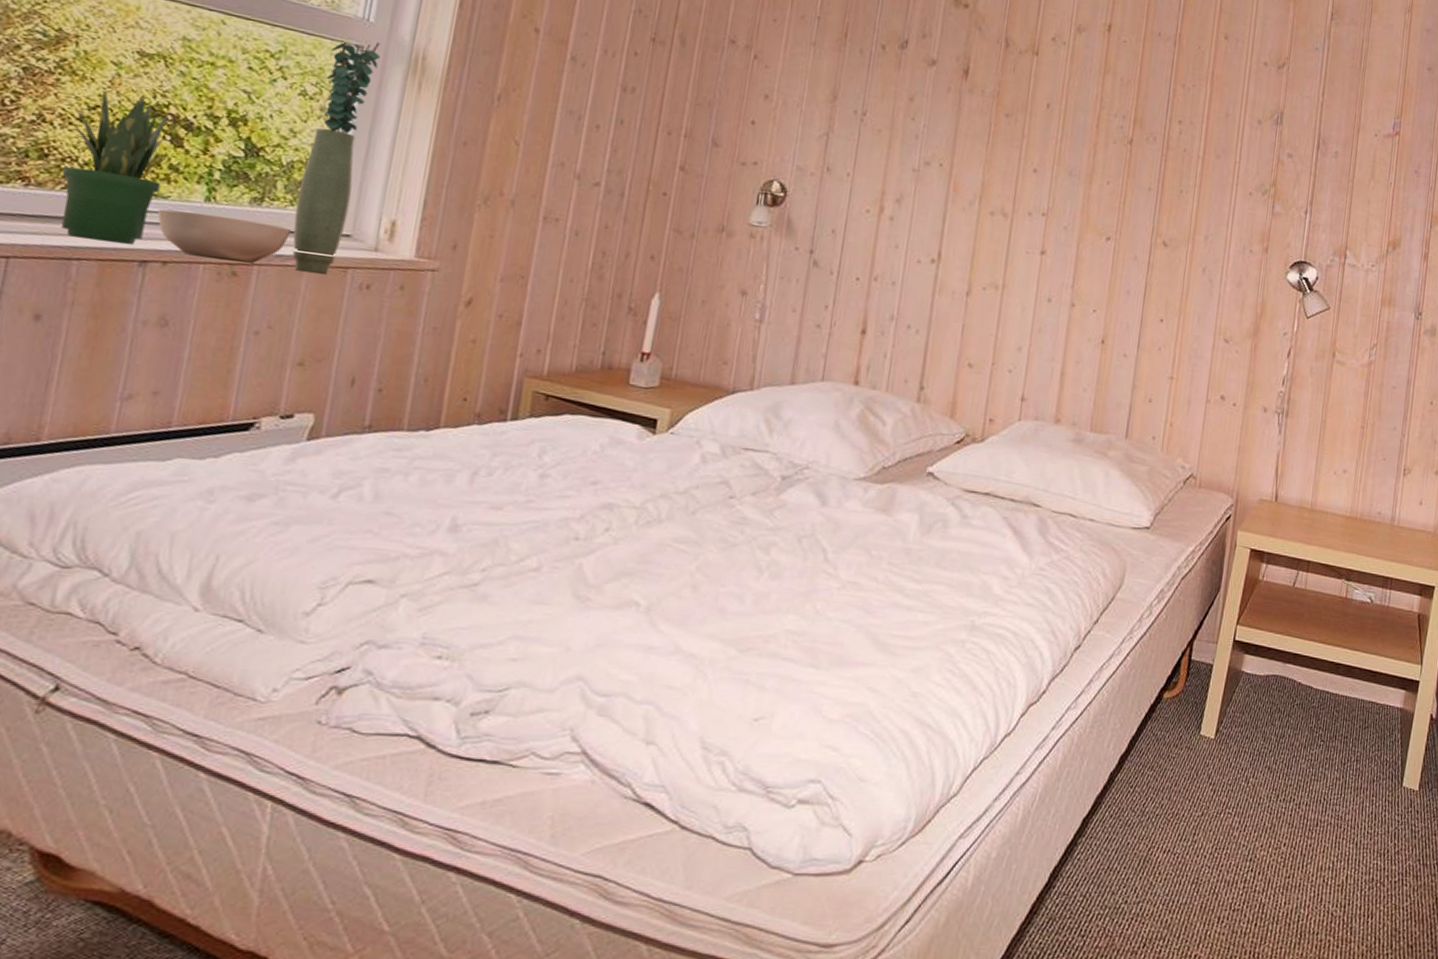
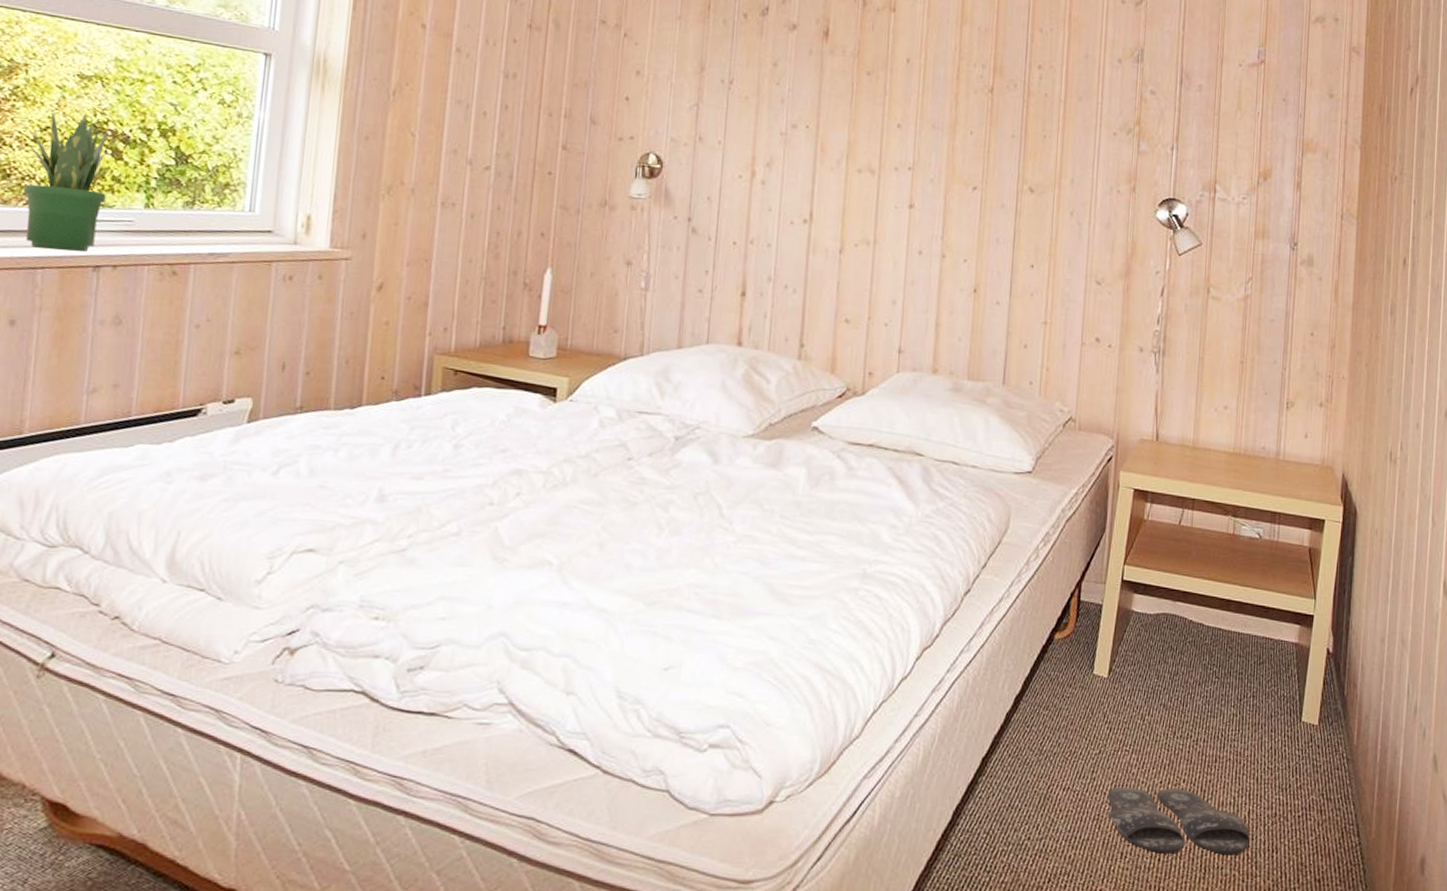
bowl: present [157,209,291,264] -> none [105,217,220,263]
vase: present [292,39,381,276] -> none [222,48,287,270]
slippers: none [1206,849,1347,921] -> present [1107,786,1250,855]

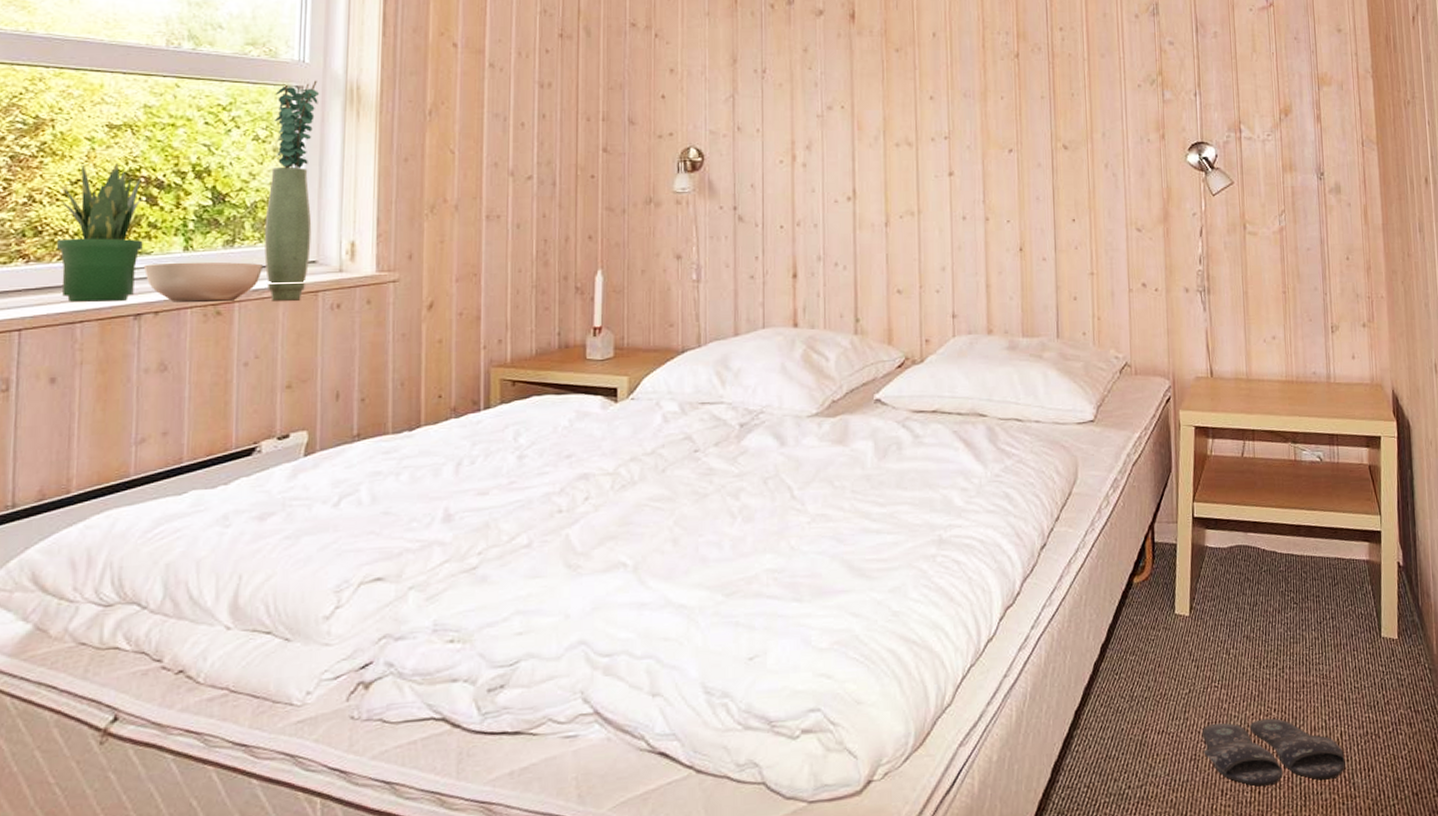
bowl: none [105,217,220,263] -> present [143,262,263,303]
vase: none [222,48,287,270] -> present [264,80,320,303]

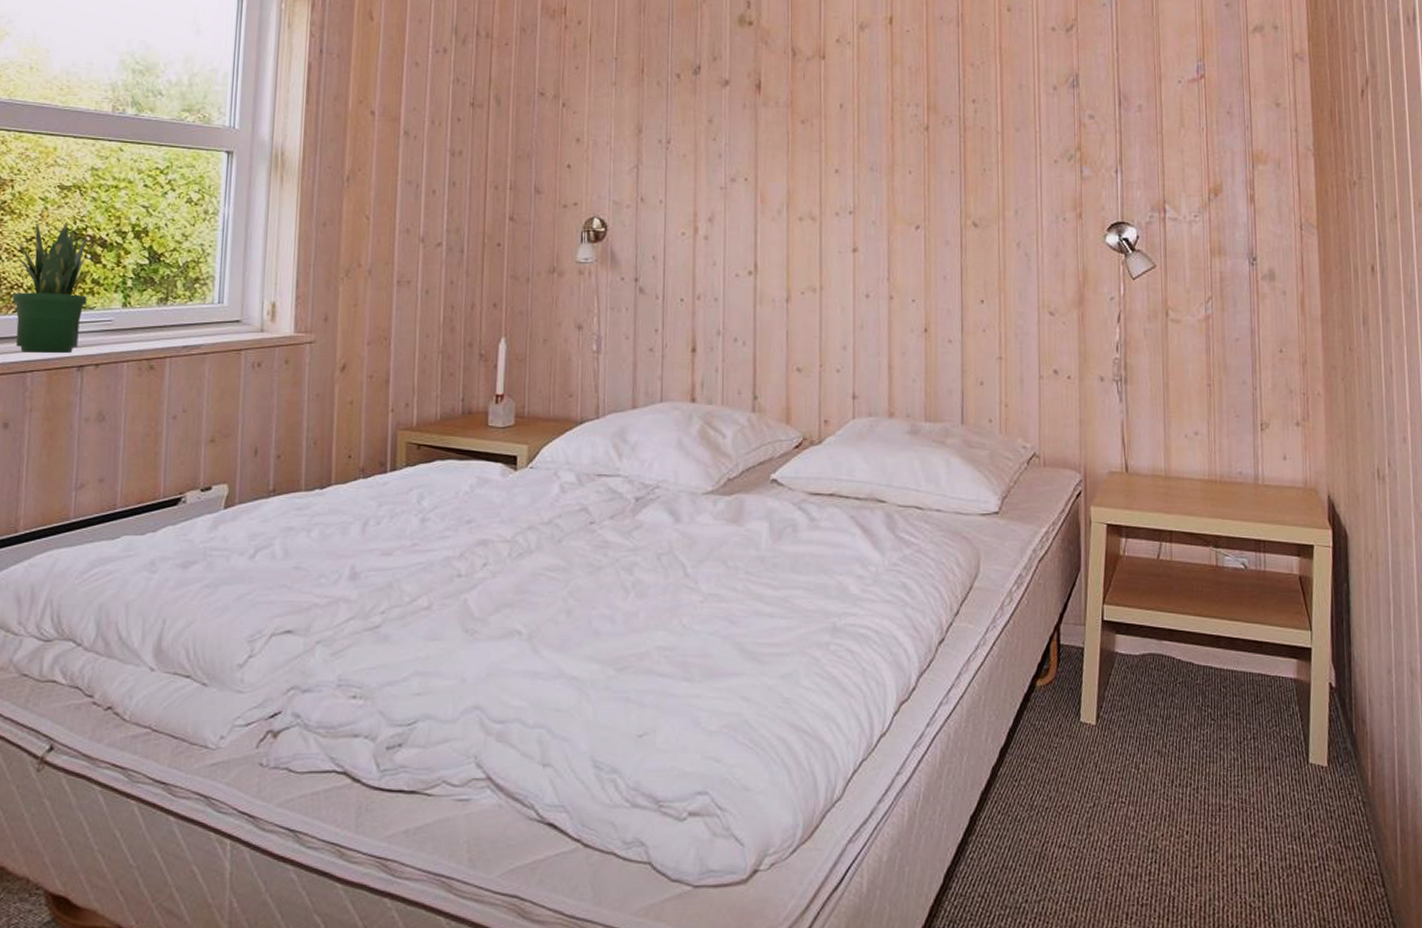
bowl: present [143,262,263,303] -> none [87,317,192,357]
vase: present [264,80,320,303] -> none [193,146,248,359]
slippers: present [1201,718,1345,786] -> none [1106,841,1265,913]

